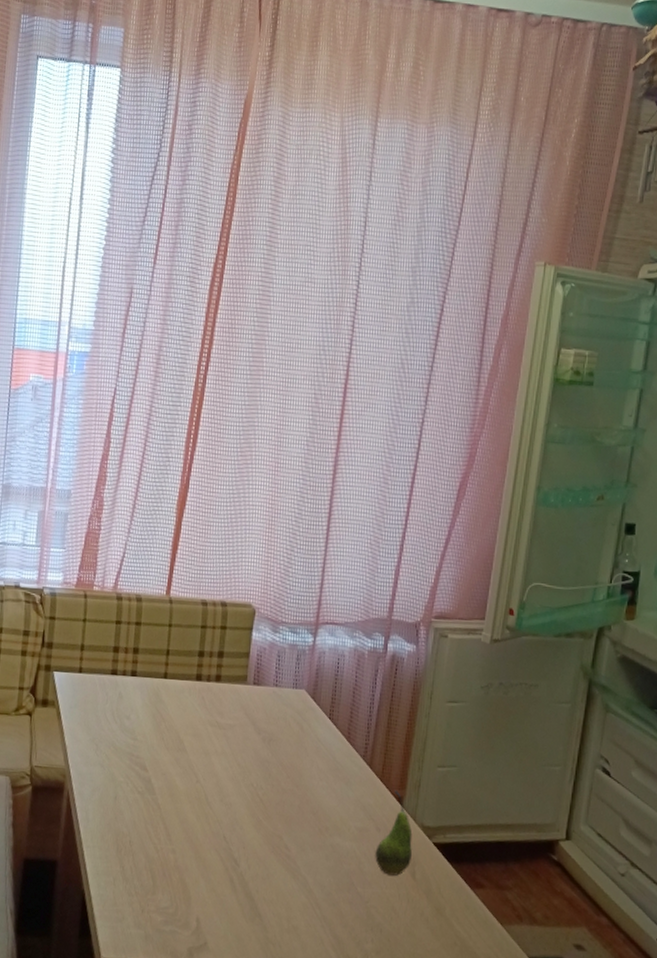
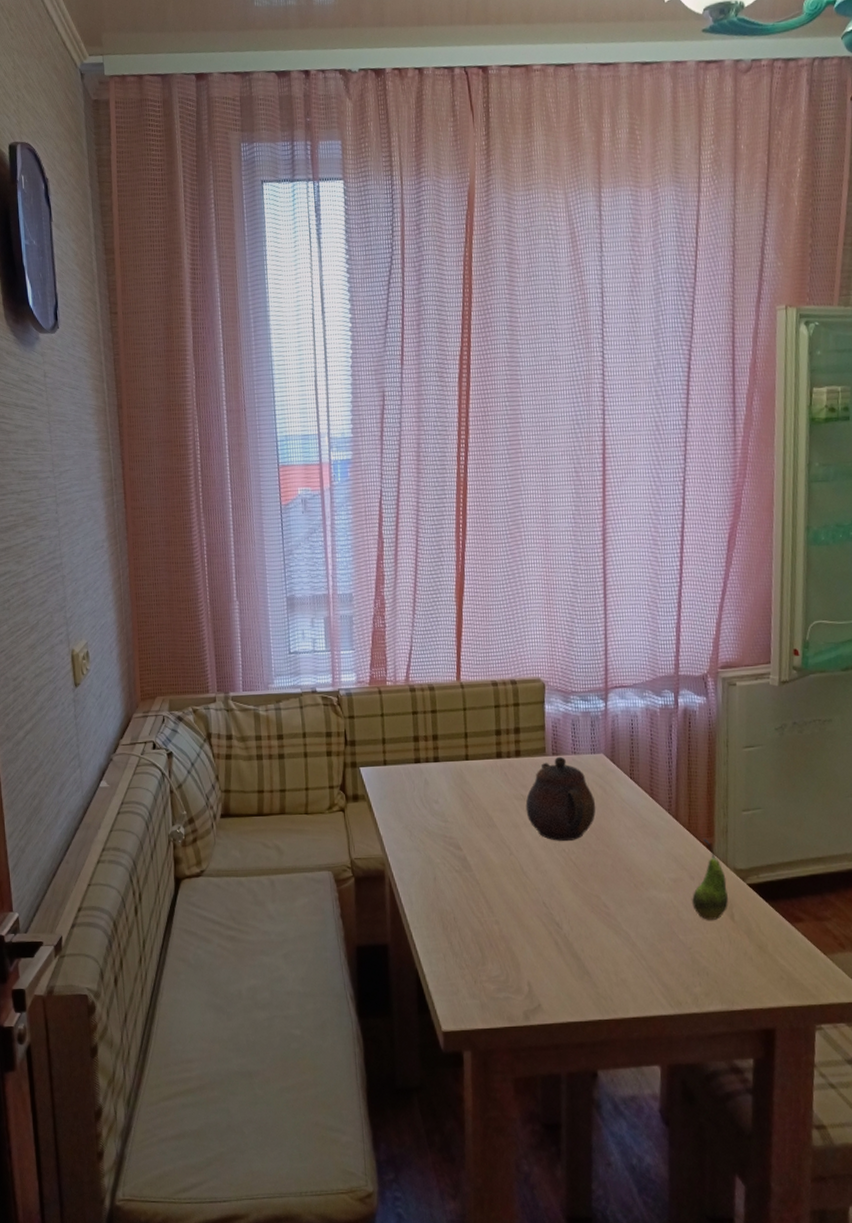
teapot: none [218,687,291,776] -> present [525,757,596,841]

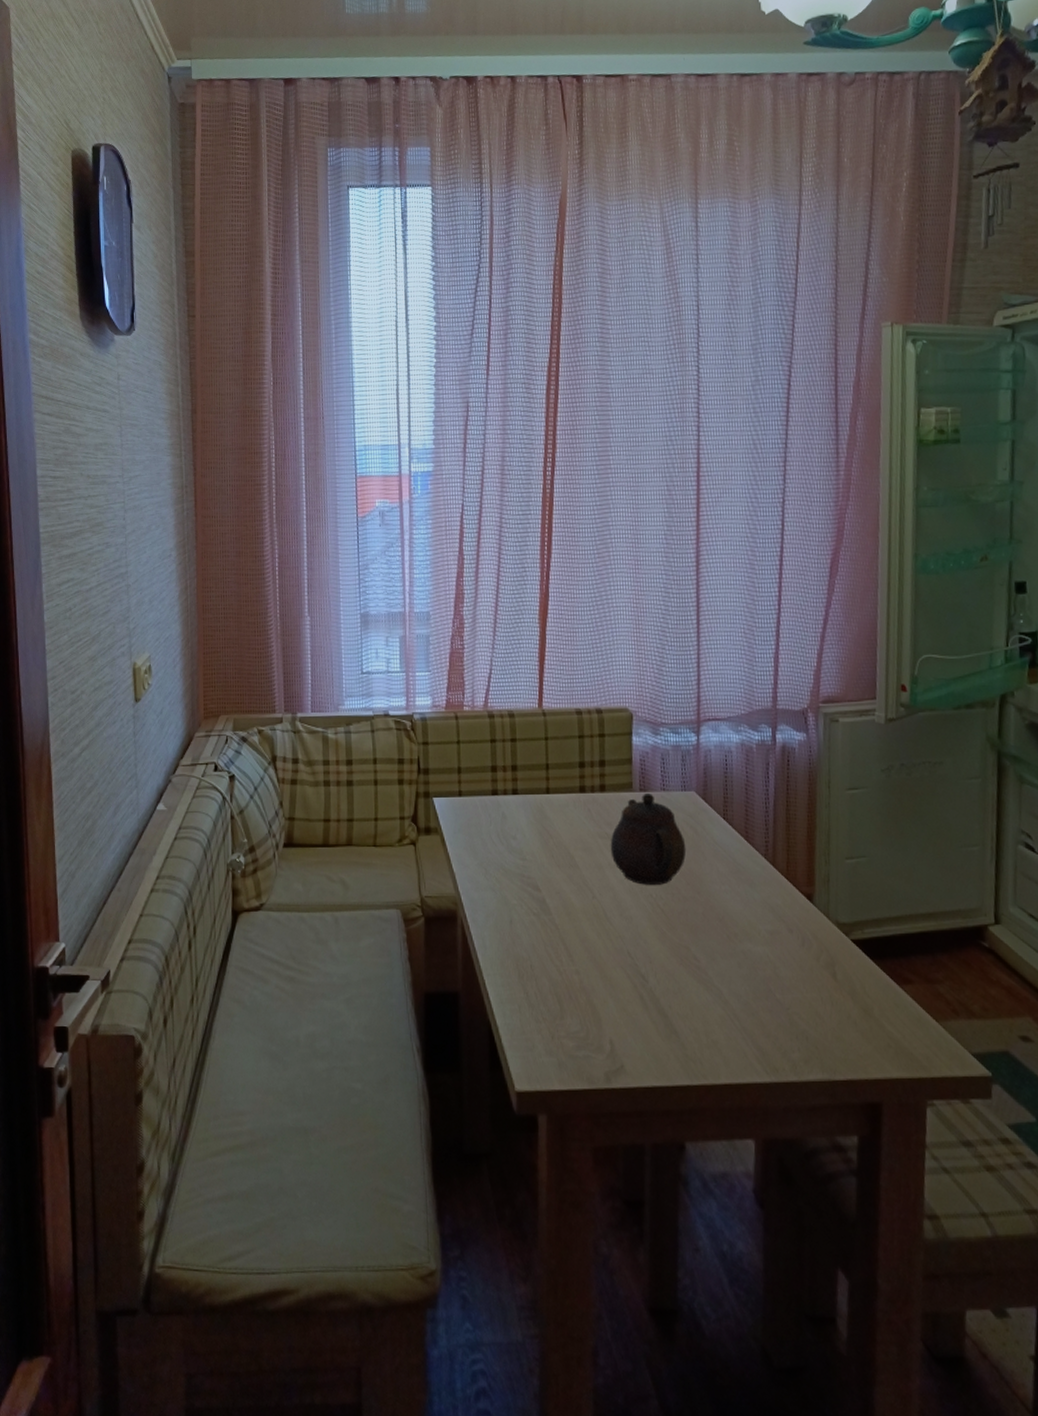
fruit: present [692,839,728,920] -> none [790,888,830,978]

